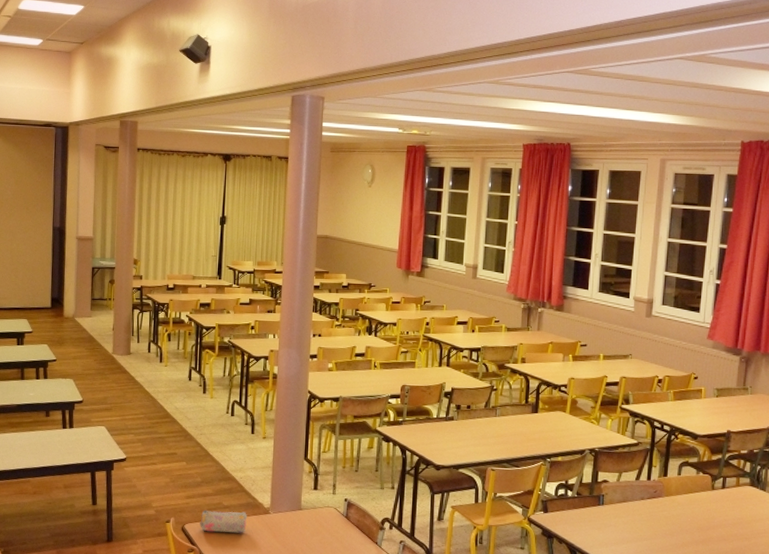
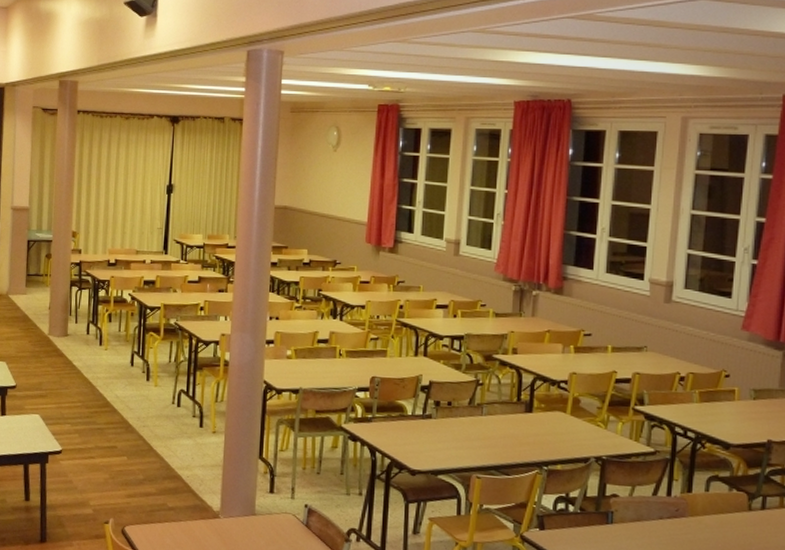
pencil case: present [200,509,247,533] -> none [141,510,194,539]

